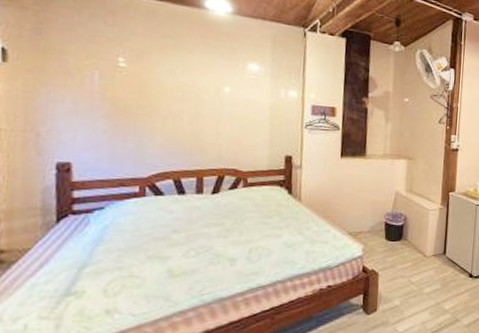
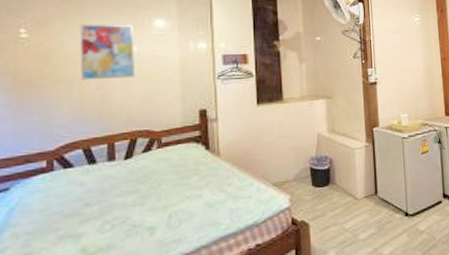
wall art: none [174,60,228,118] -> present [79,25,136,81]

